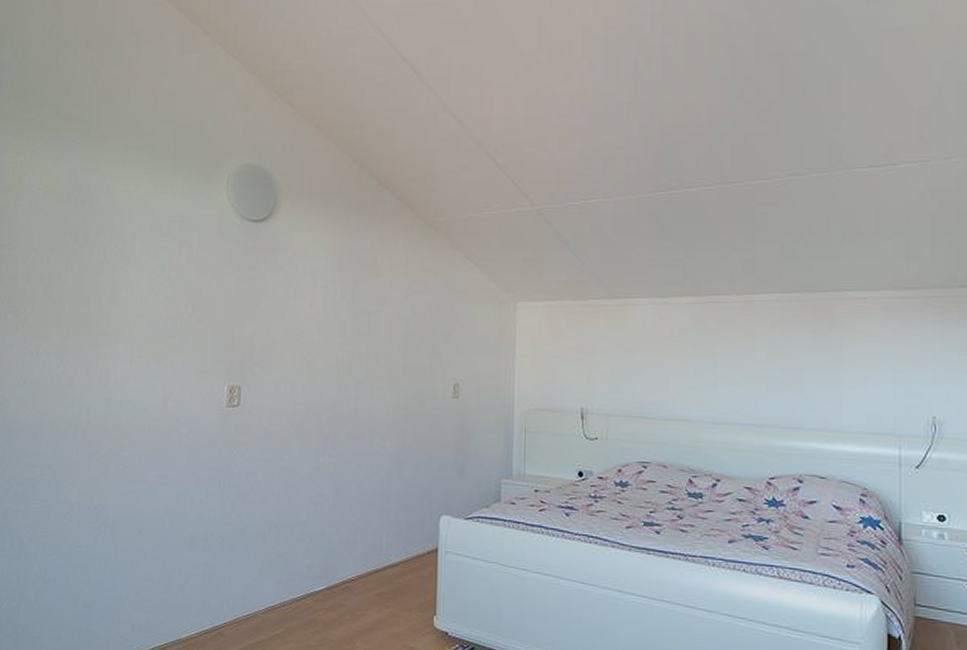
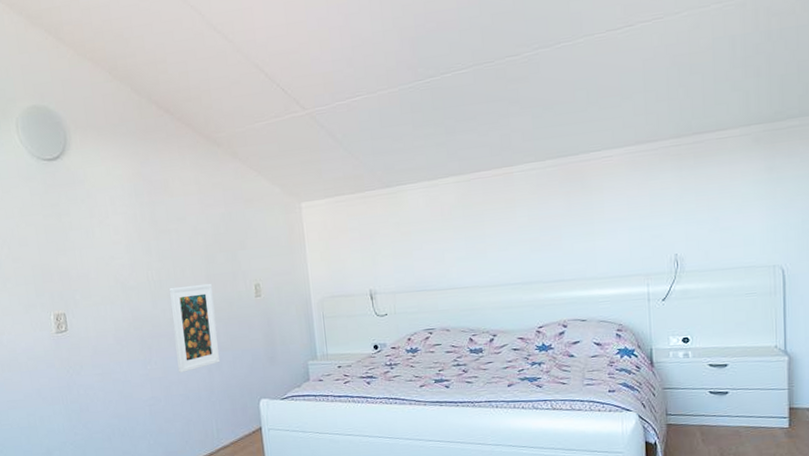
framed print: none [353,374,406,471] -> present [168,283,221,373]

